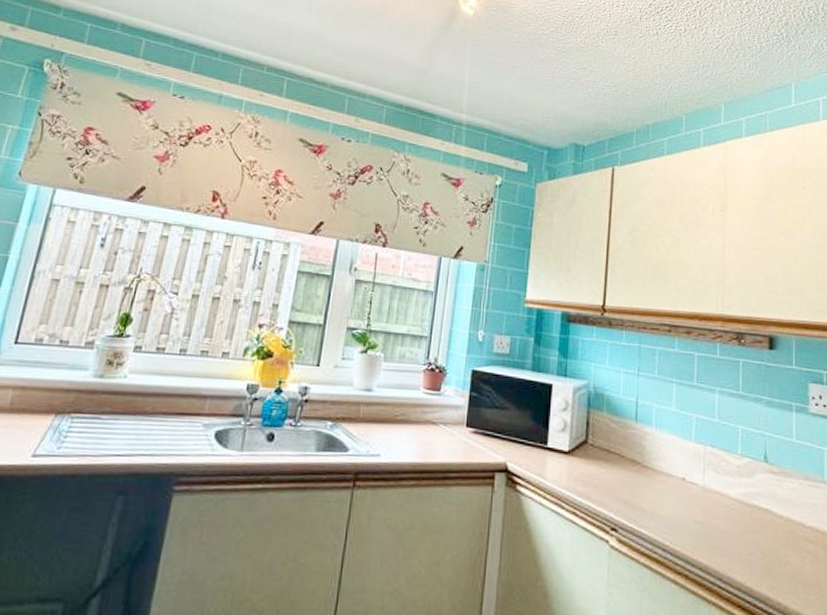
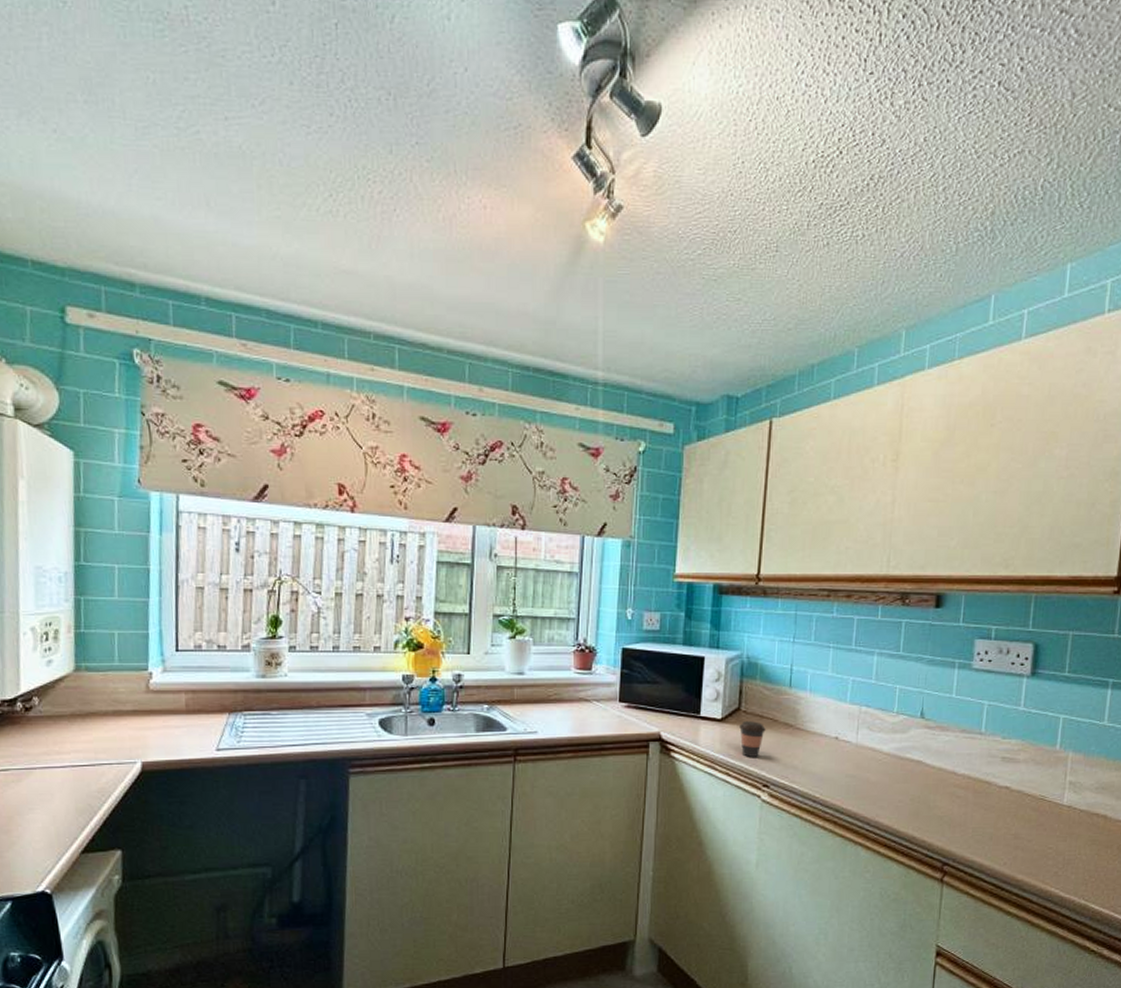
coffee cup: none [587,455,613,496] -> present [739,721,766,757]

